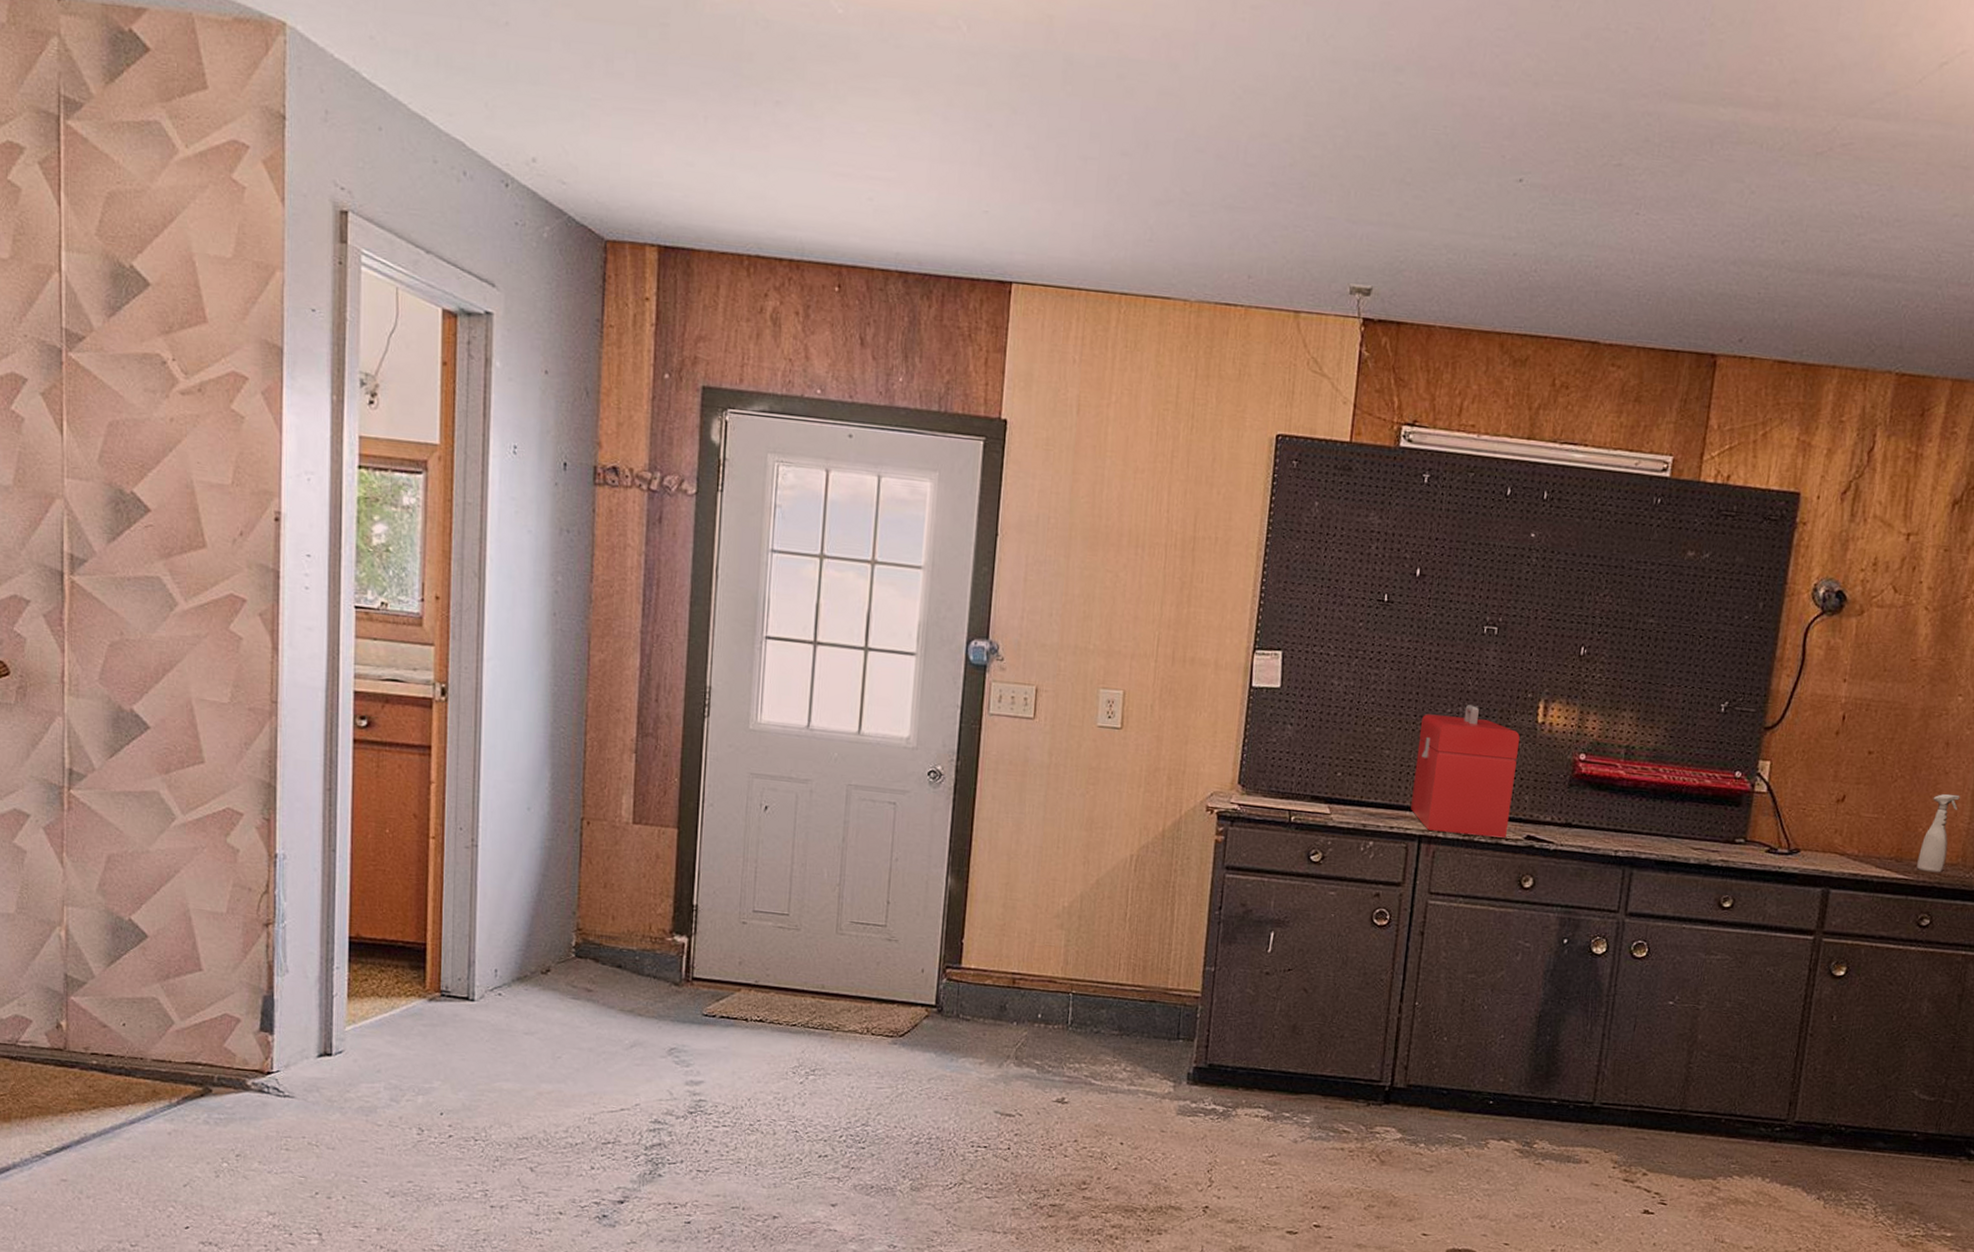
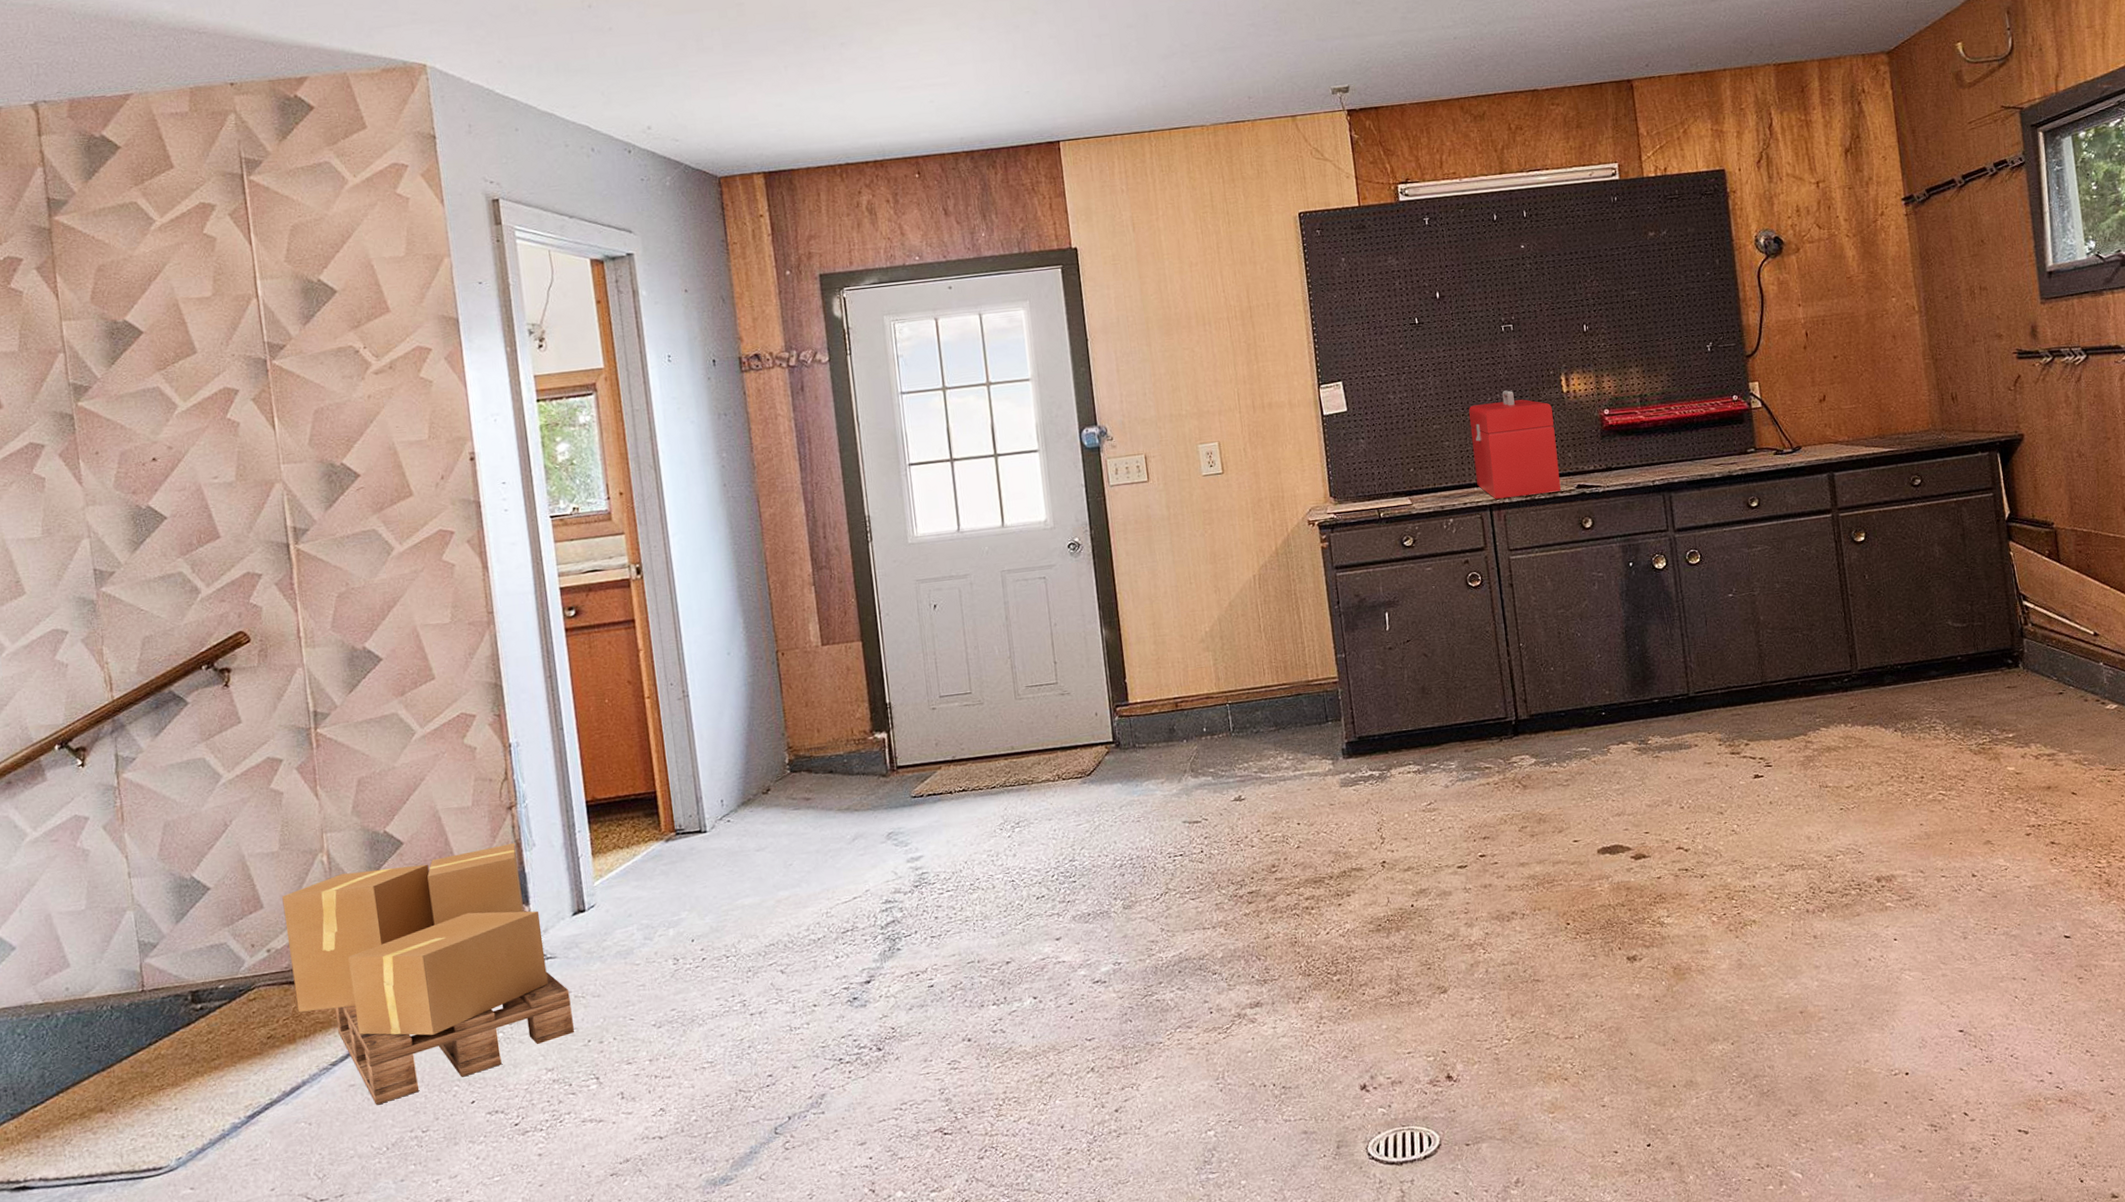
cardboard boxes: none [13,954,303,1207] -> present [282,842,574,1105]
spray bottle: present [1917,794,1960,873] -> none [1895,375,1920,441]

